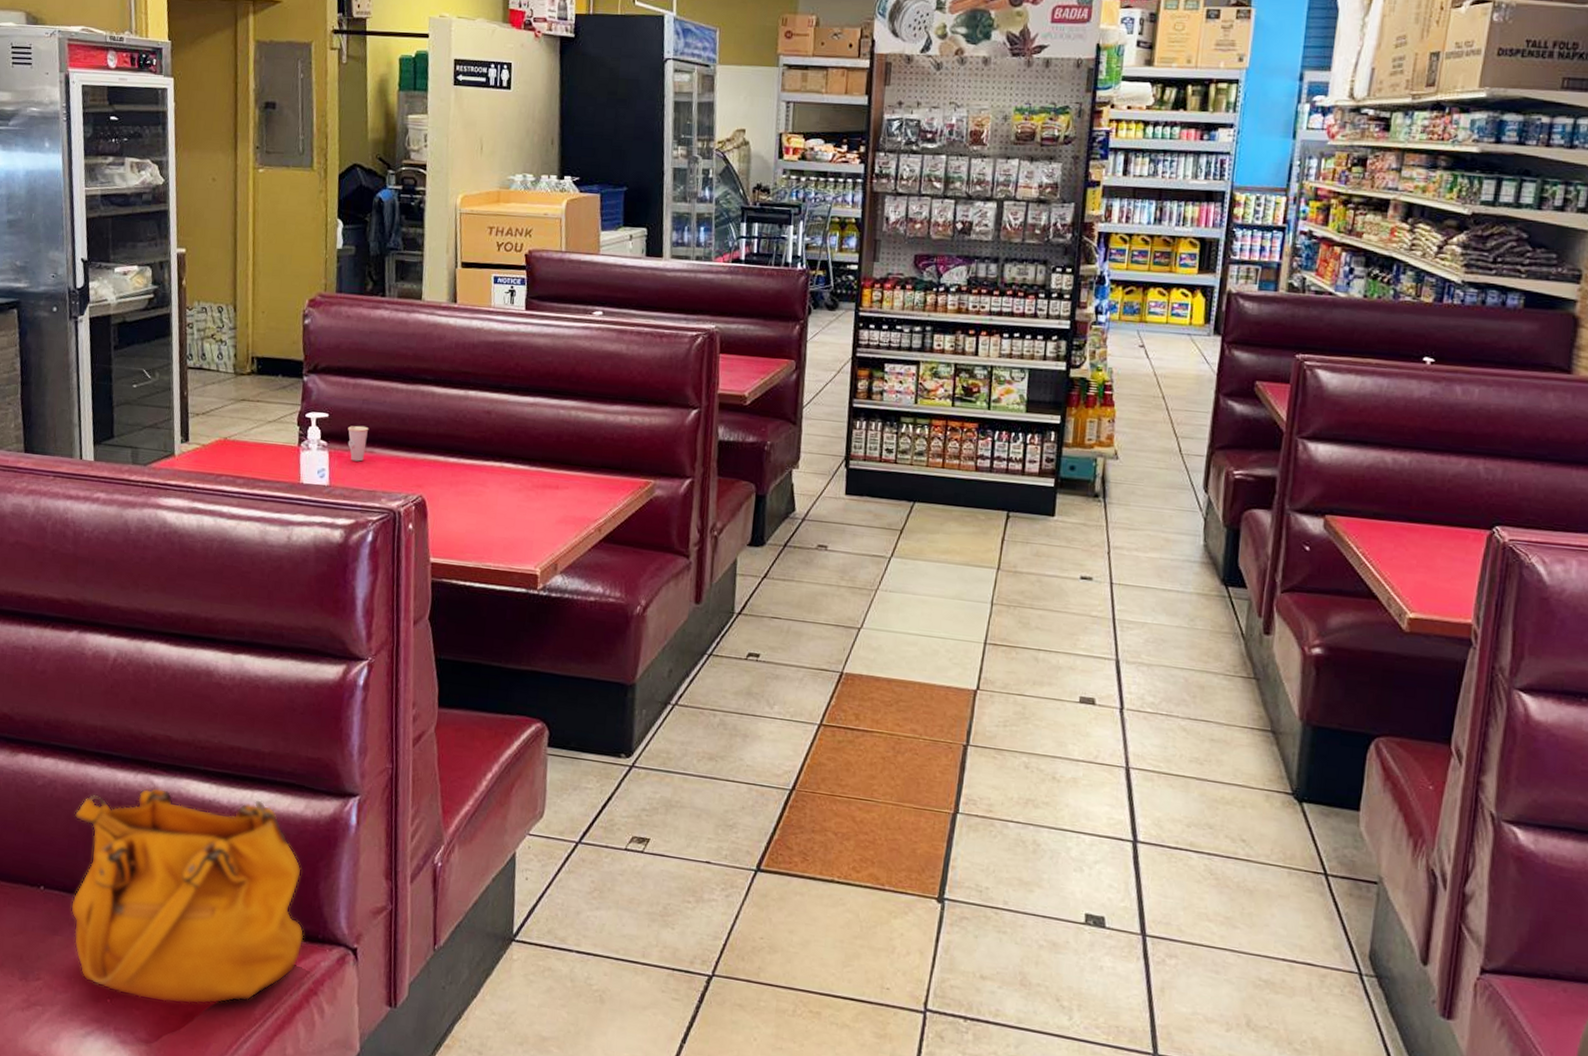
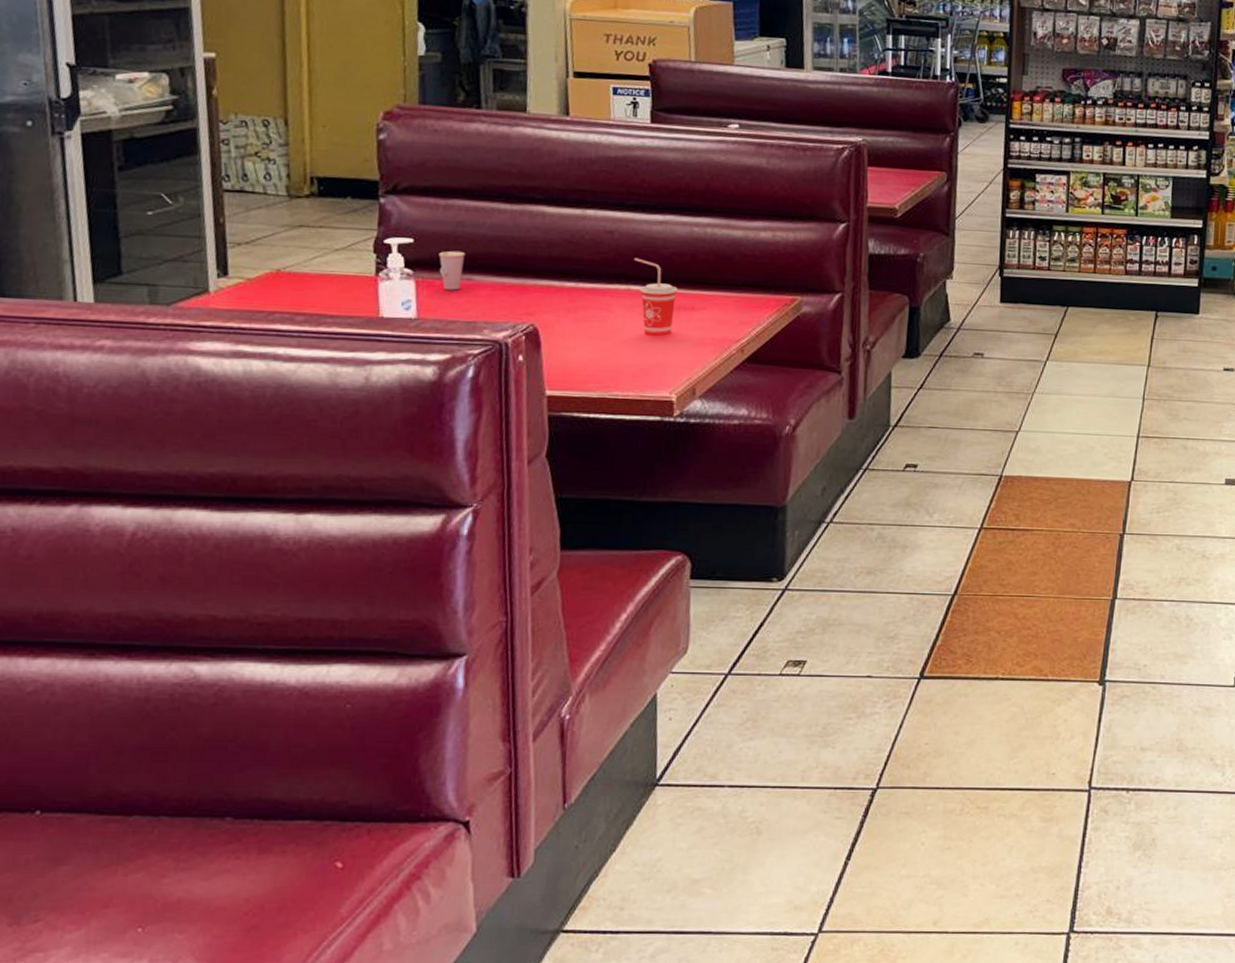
handbag: present [71,788,304,1004] -> none [81,675,402,919]
beverage cup: none [508,437,544,513] -> present [634,258,678,337]

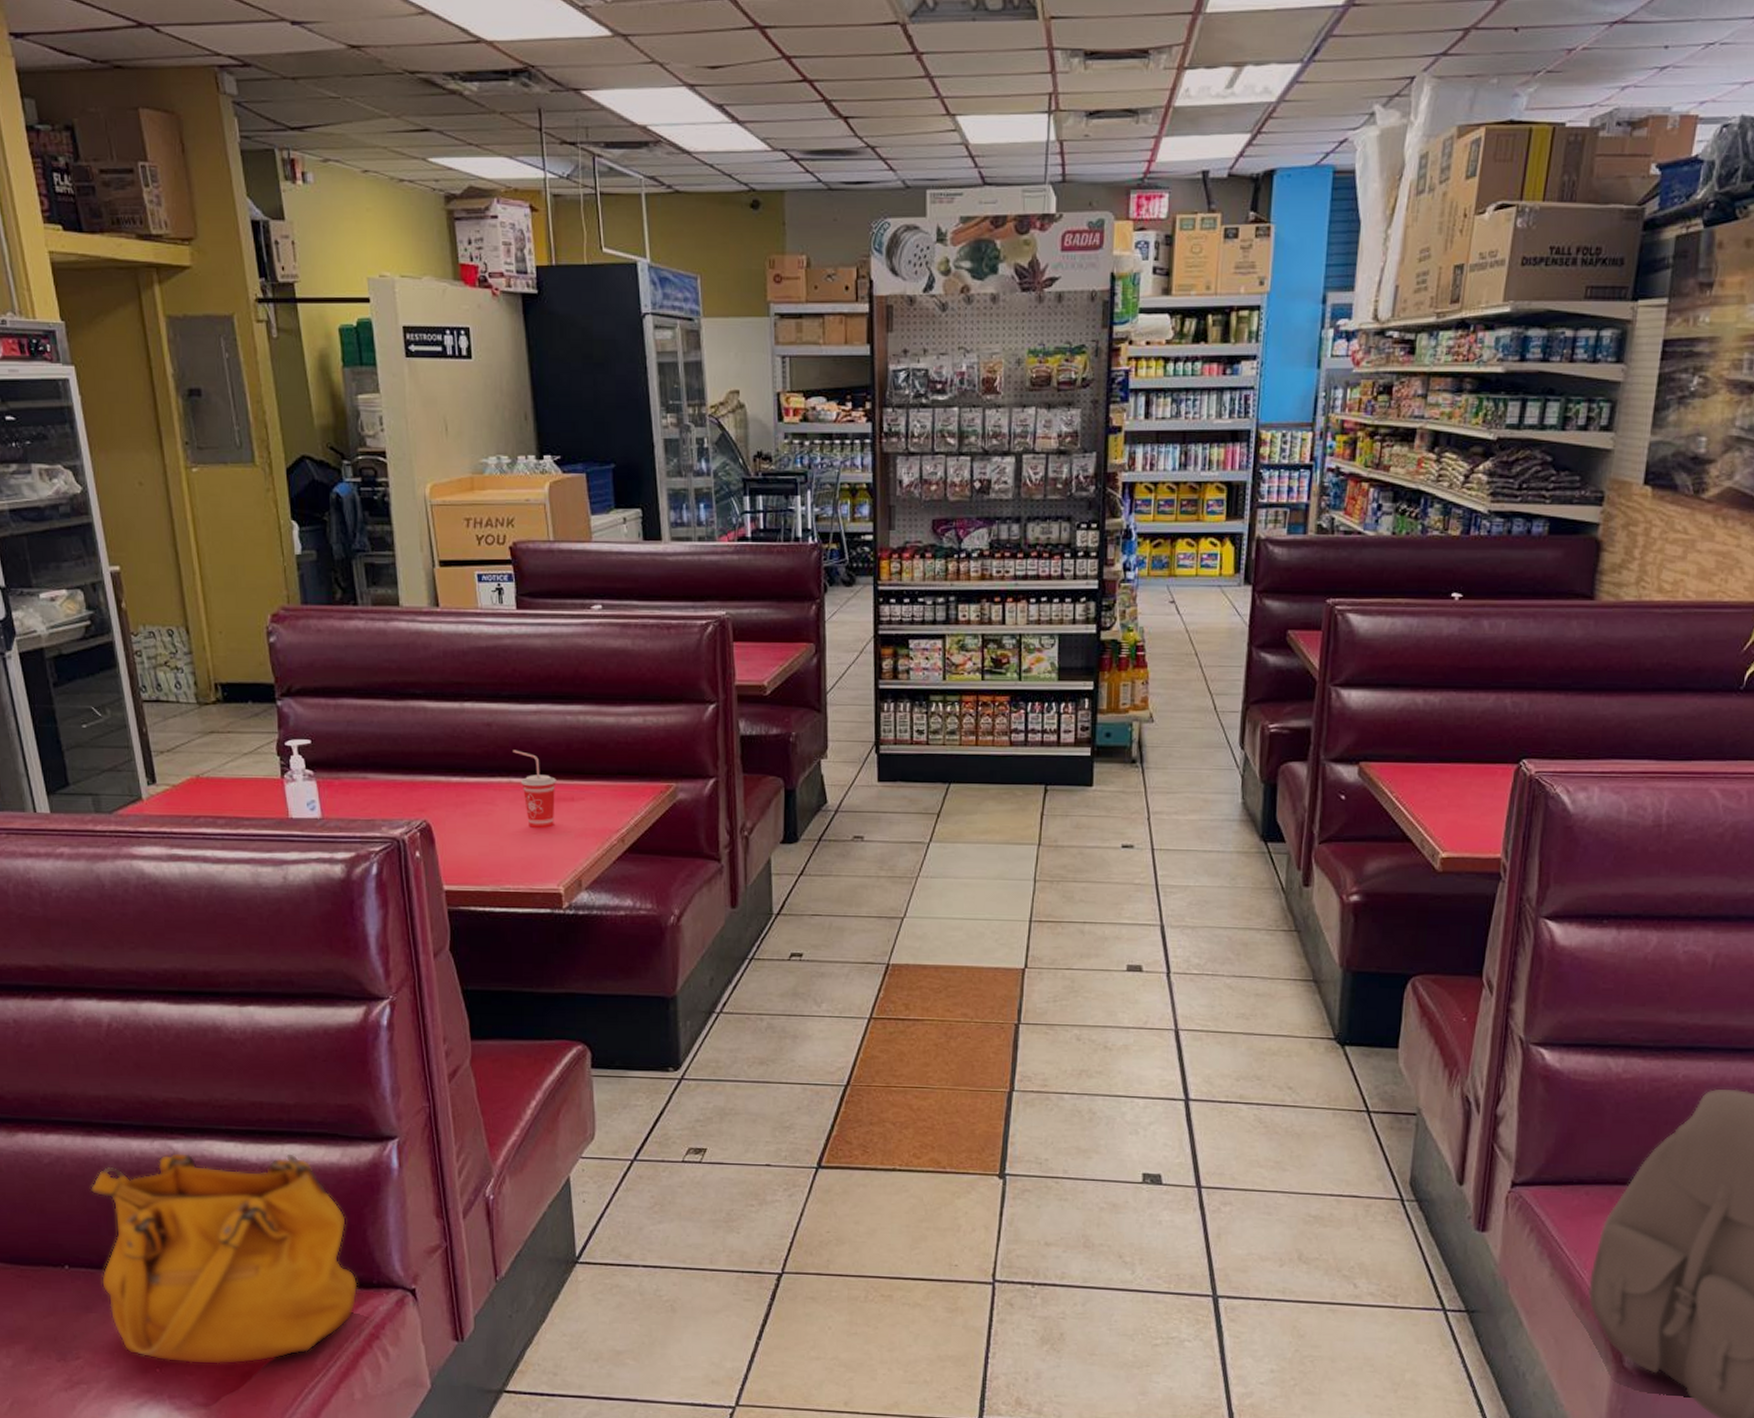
handbag: none [81,675,402,919] -> present [91,1153,358,1364]
cup: present [439,250,466,290] -> none [334,750,359,789]

